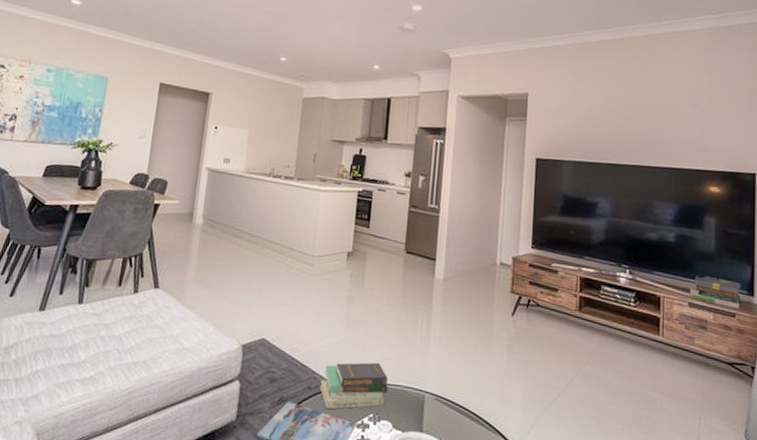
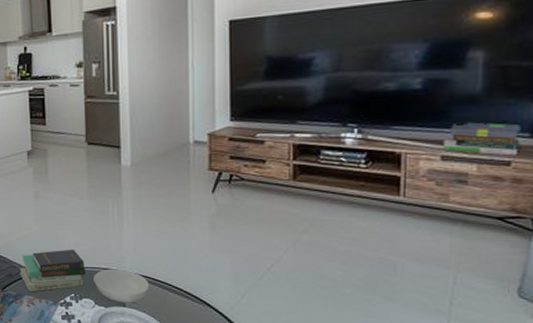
bowl: none [395,387,448,429] -> present [94,269,149,304]

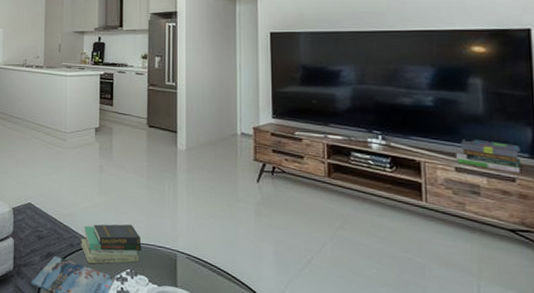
bowl: present [94,269,149,304] -> none [149,247,199,284]

